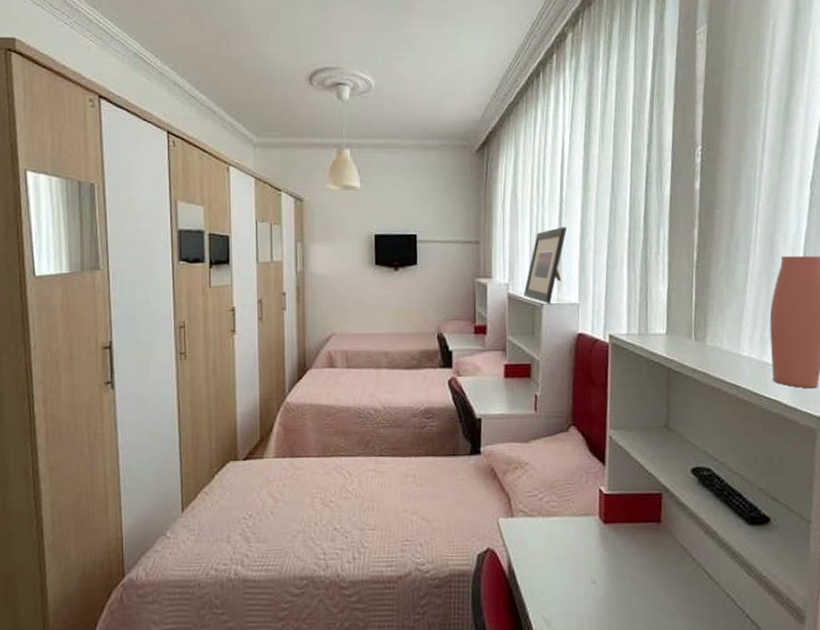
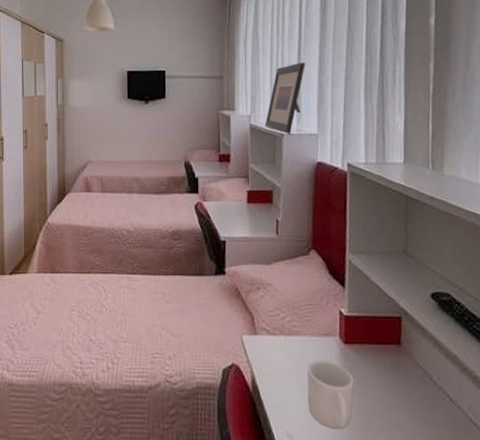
mug: none [565,540,614,612] -> present [307,360,355,429]

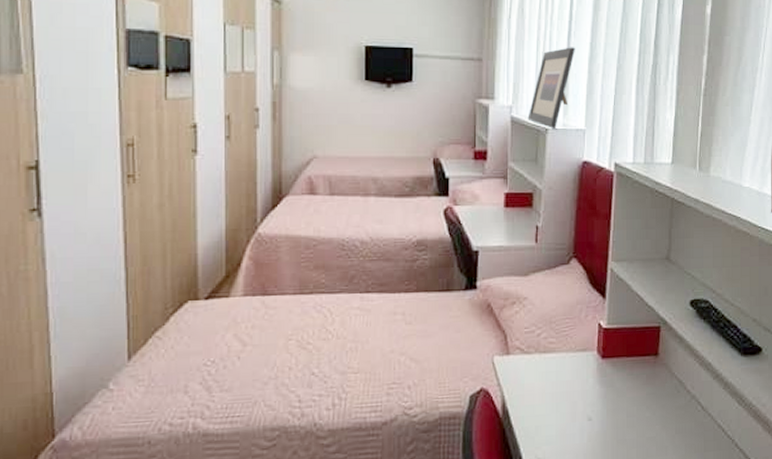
mug: present [307,360,355,429] -> none [561,377,610,449]

